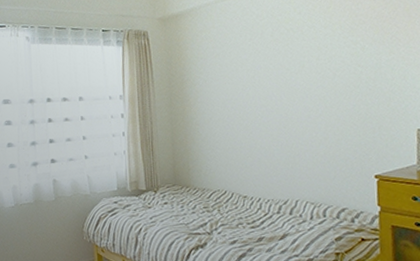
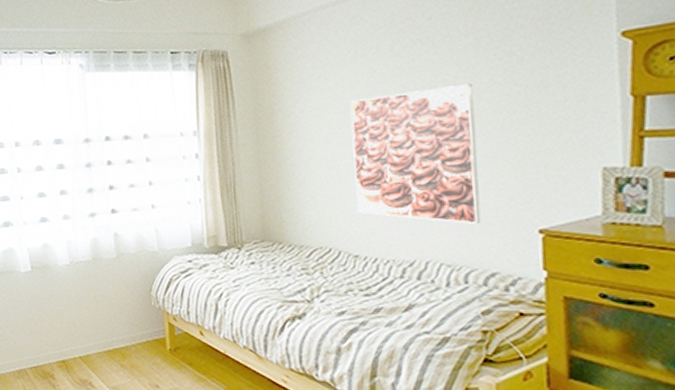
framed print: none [241,64,335,172] -> present [349,84,481,225]

